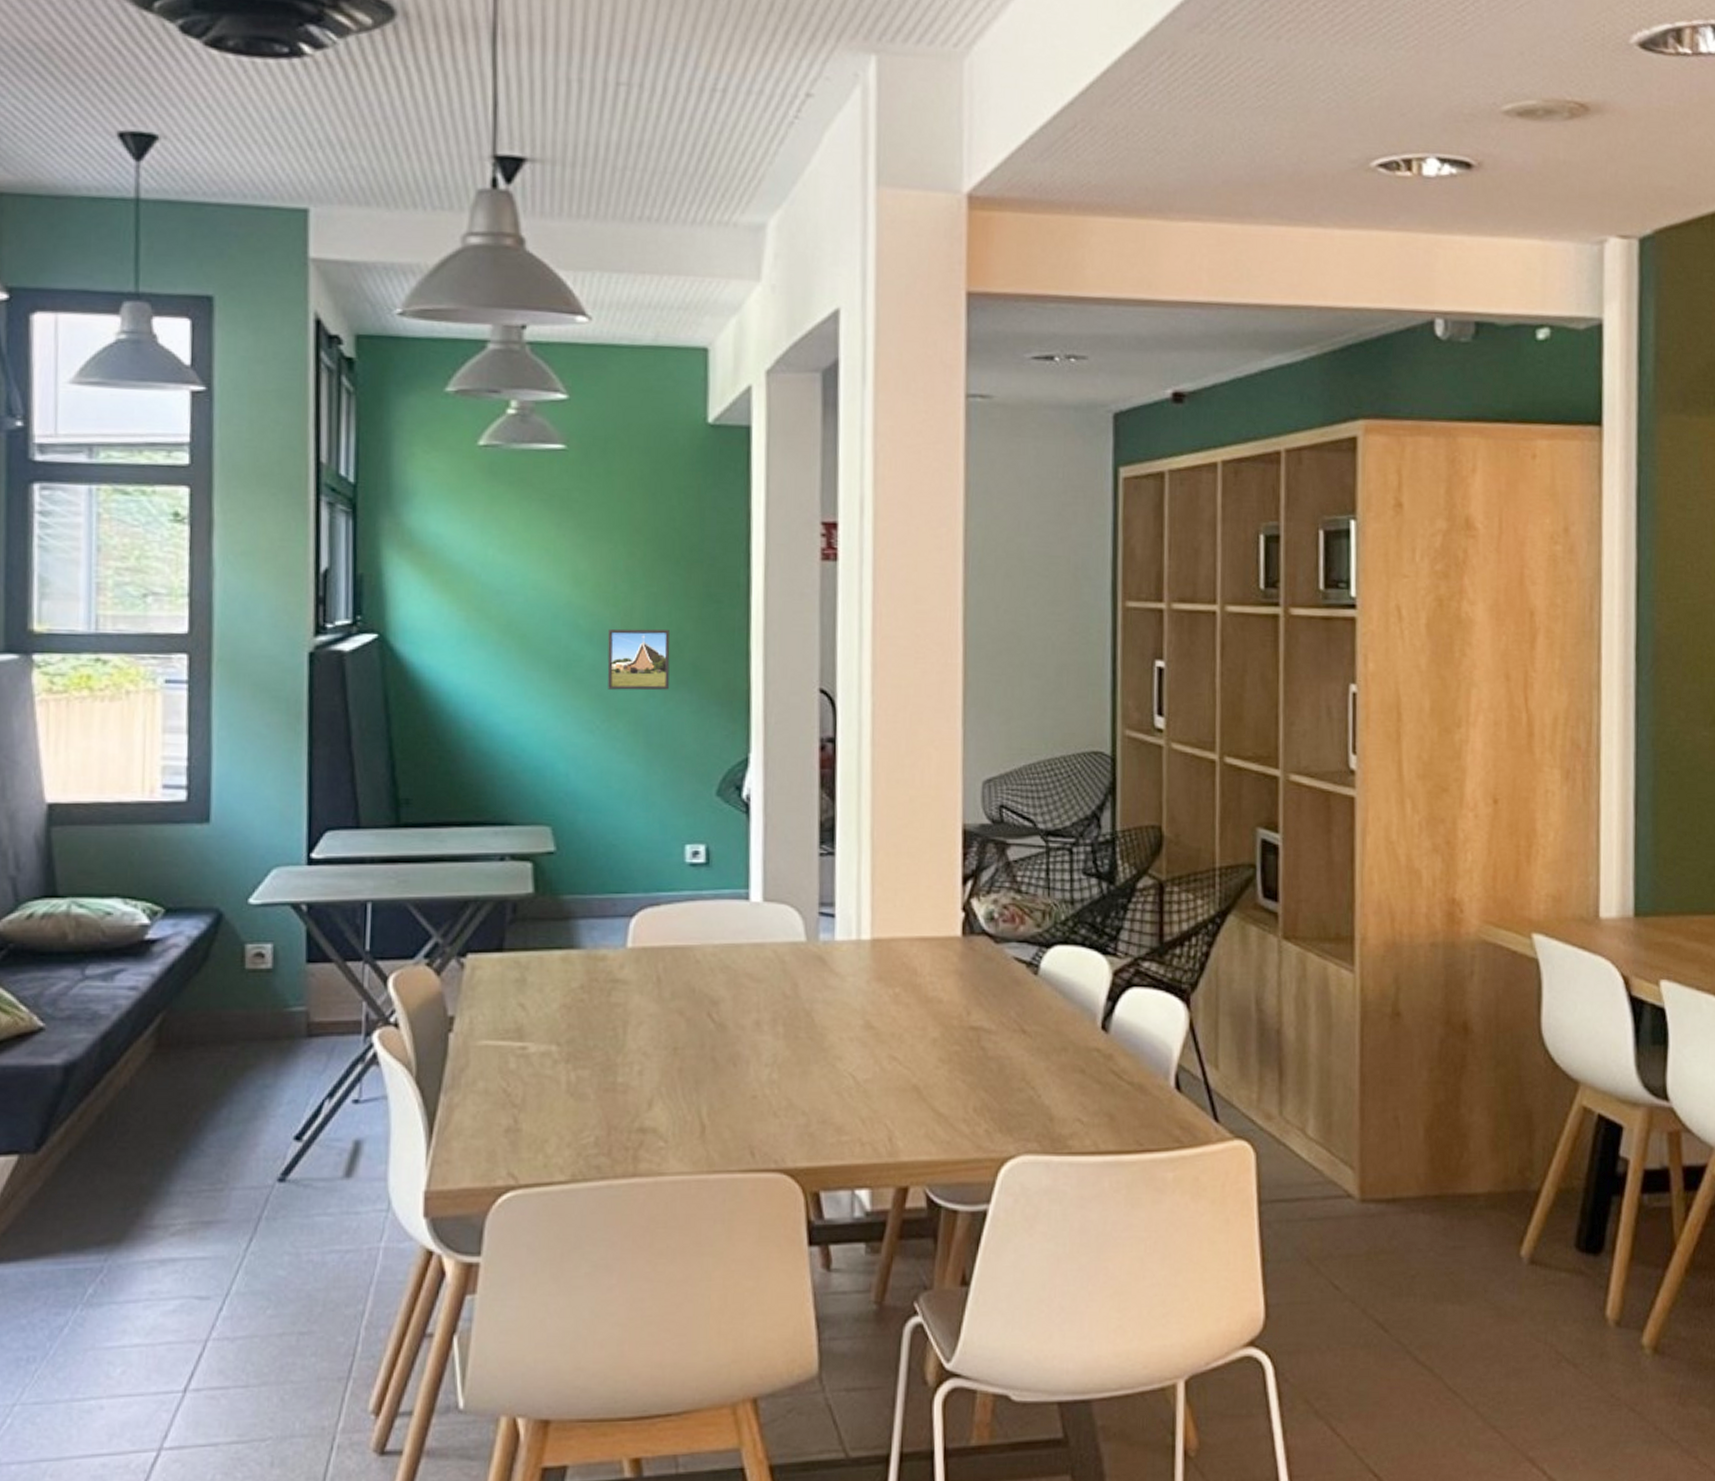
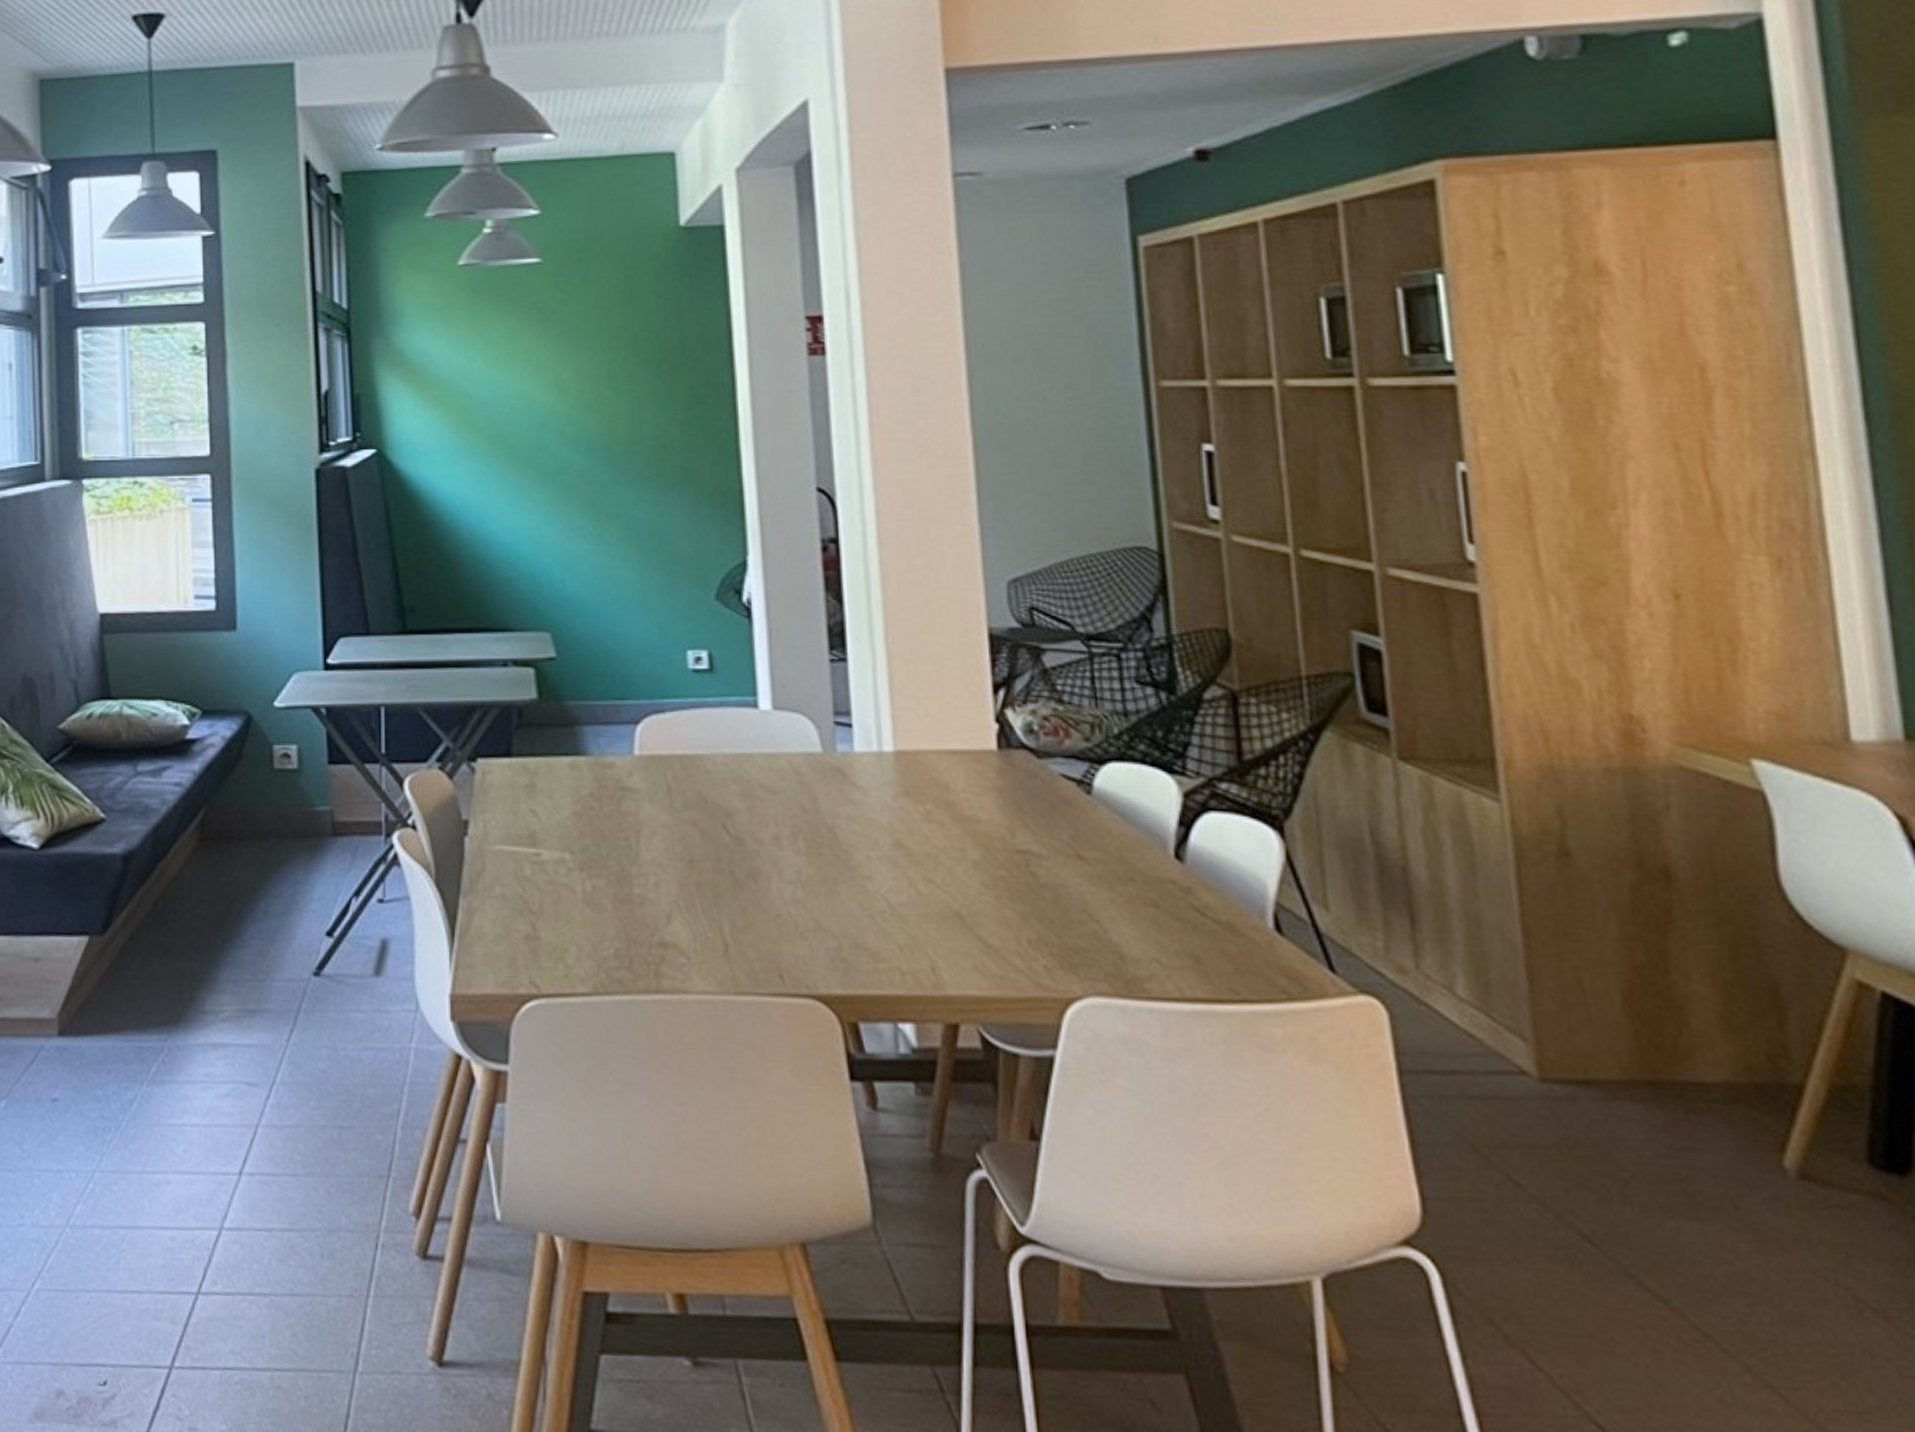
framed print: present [607,628,670,691] -> none [595,434,659,495]

